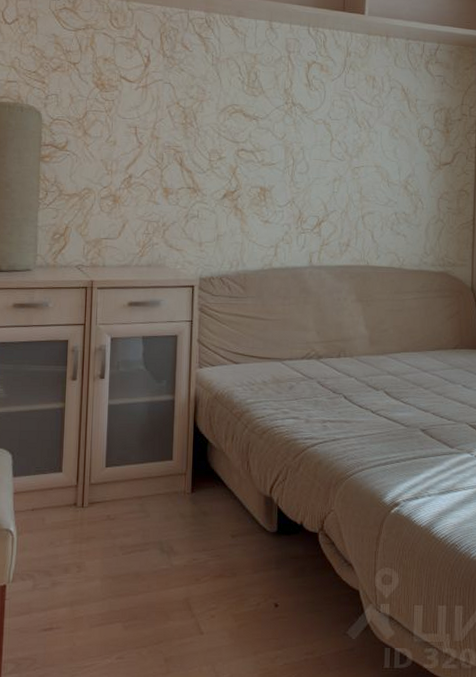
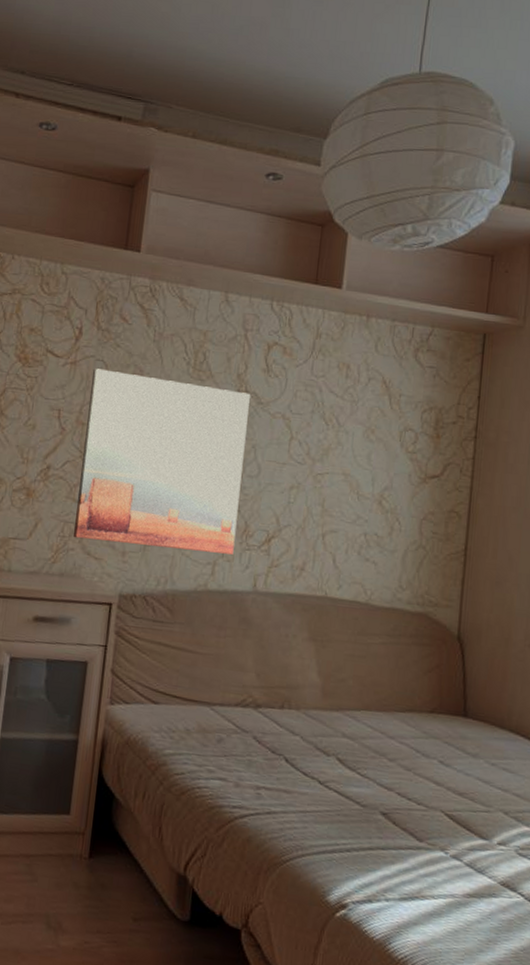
wall art: none [157,90,296,238] -> present [74,368,250,555]

